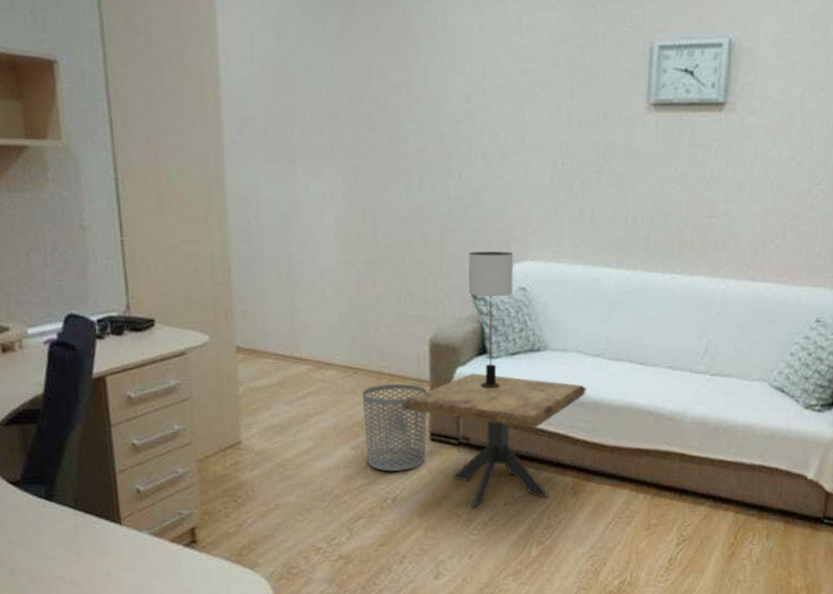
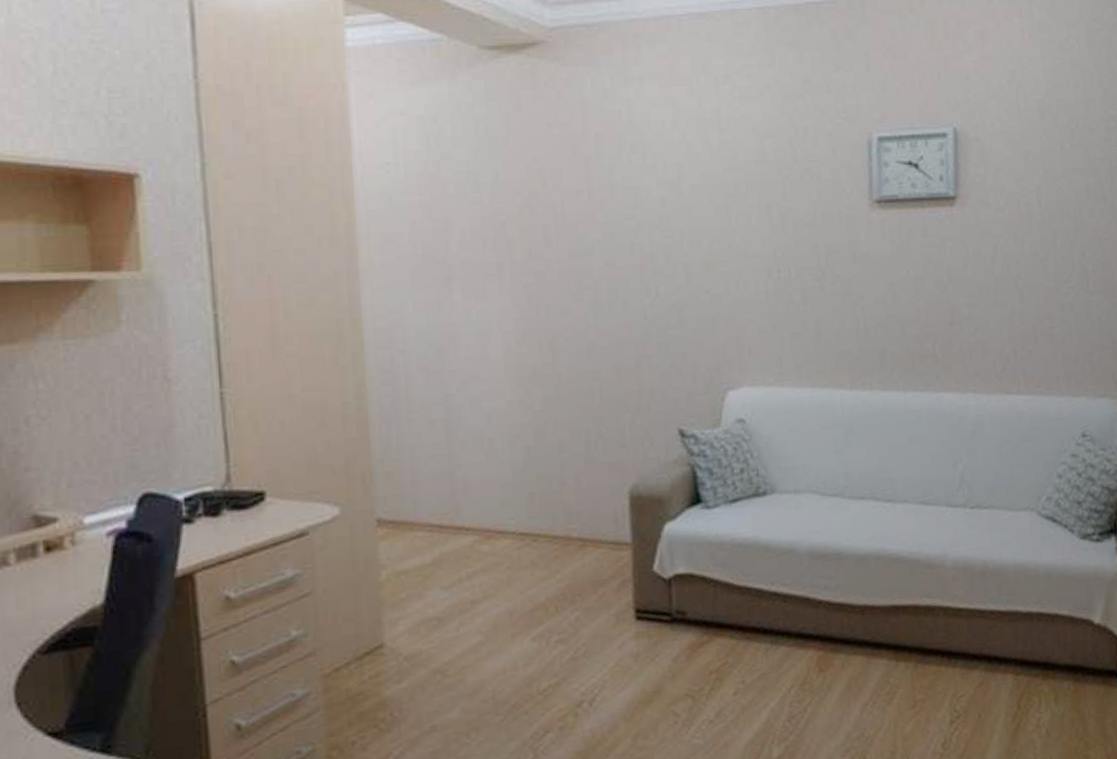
waste bin: present [362,383,427,472] -> none [545,549,630,666]
side table: present [403,373,587,507] -> none [598,528,827,701]
table lamp: present [468,251,514,389] -> none [672,377,730,547]

